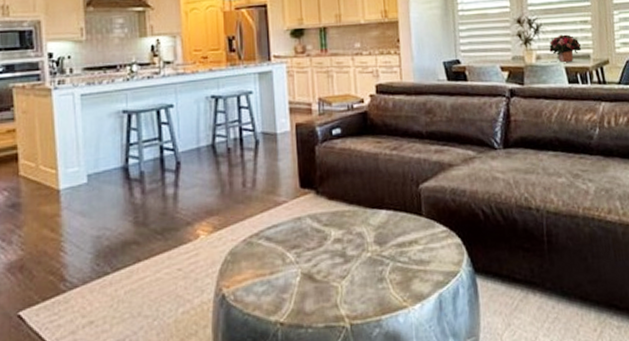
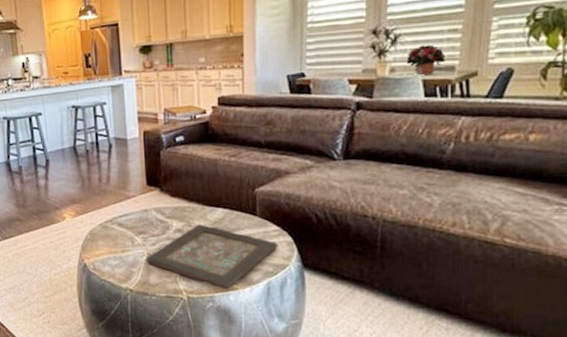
decorative tray: none [299,230,447,309] -> present [145,224,278,289]

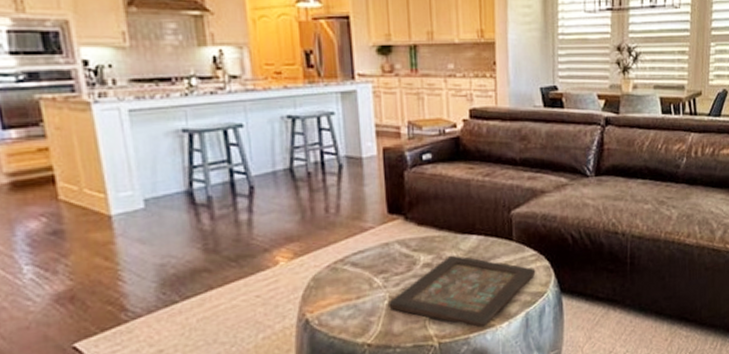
bouquet: present [406,44,446,76] -> none [646,64,678,93]

